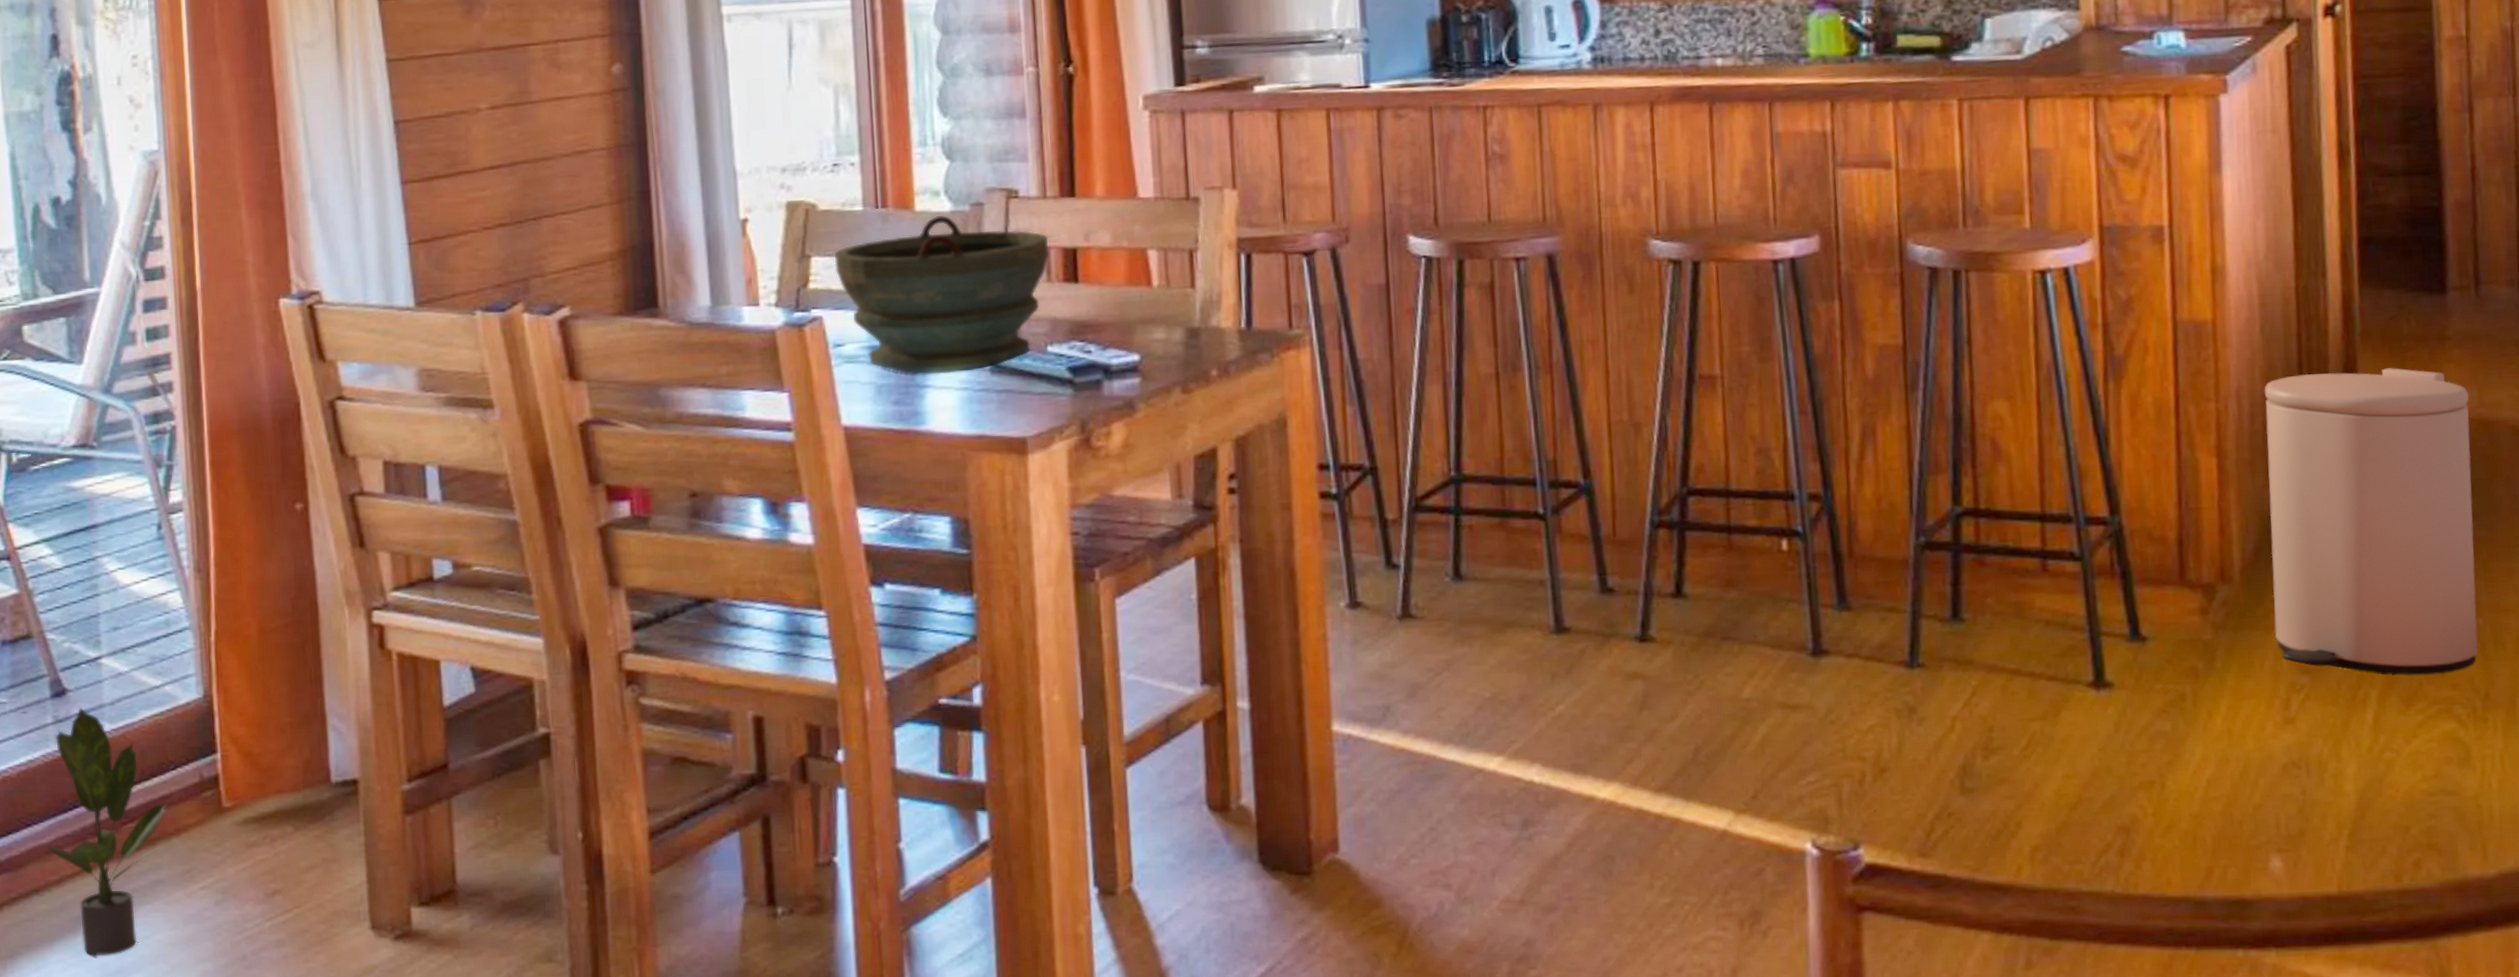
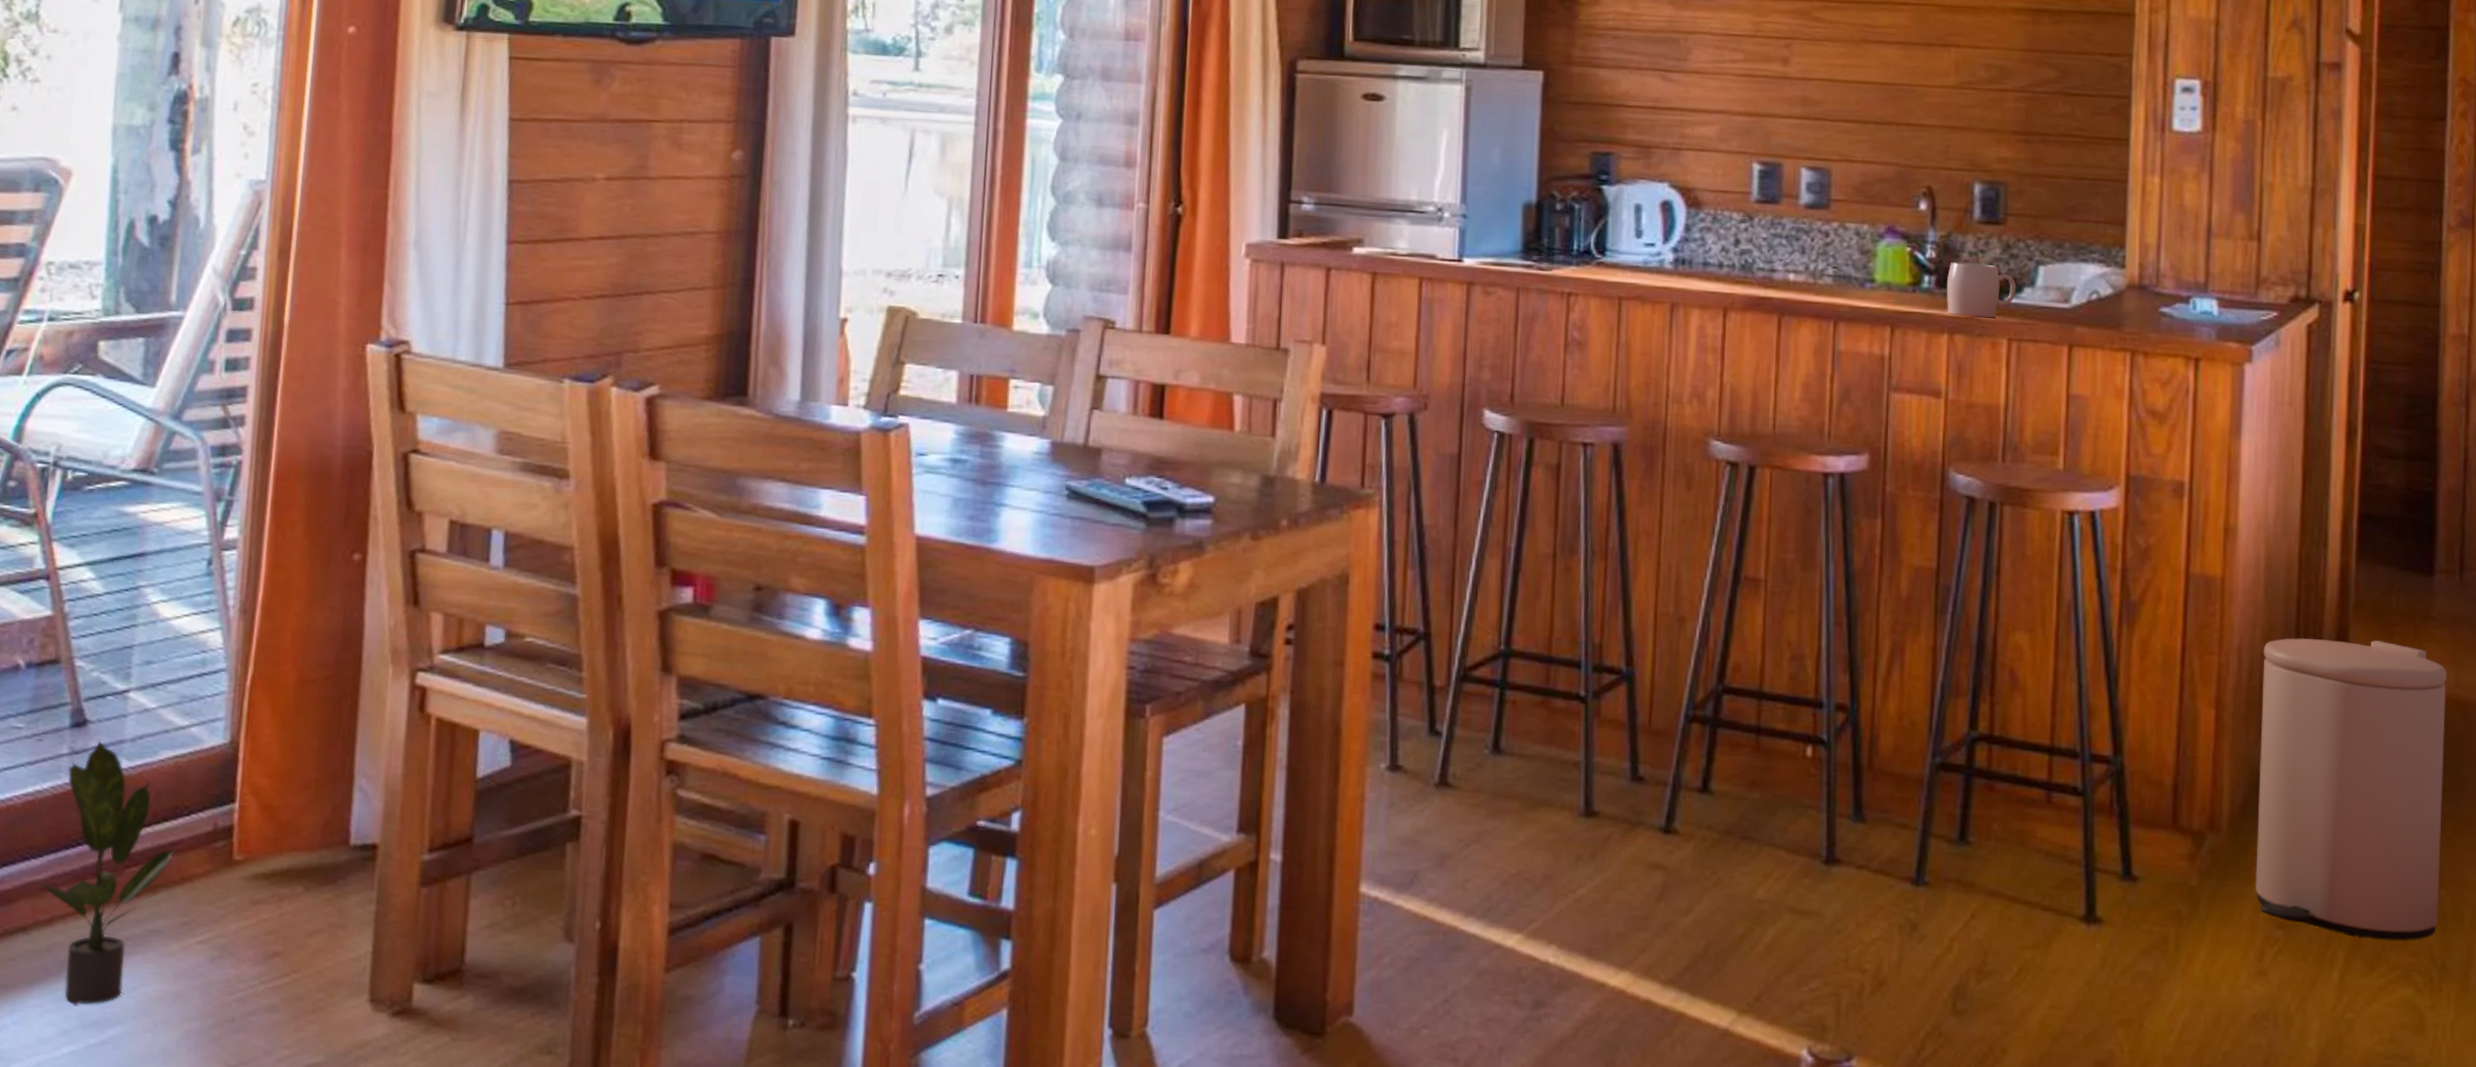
bowl: present [834,215,1050,374] -> none [927,337,1139,495]
mug: none [1886,23,1962,82] -> present [1946,262,2016,318]

